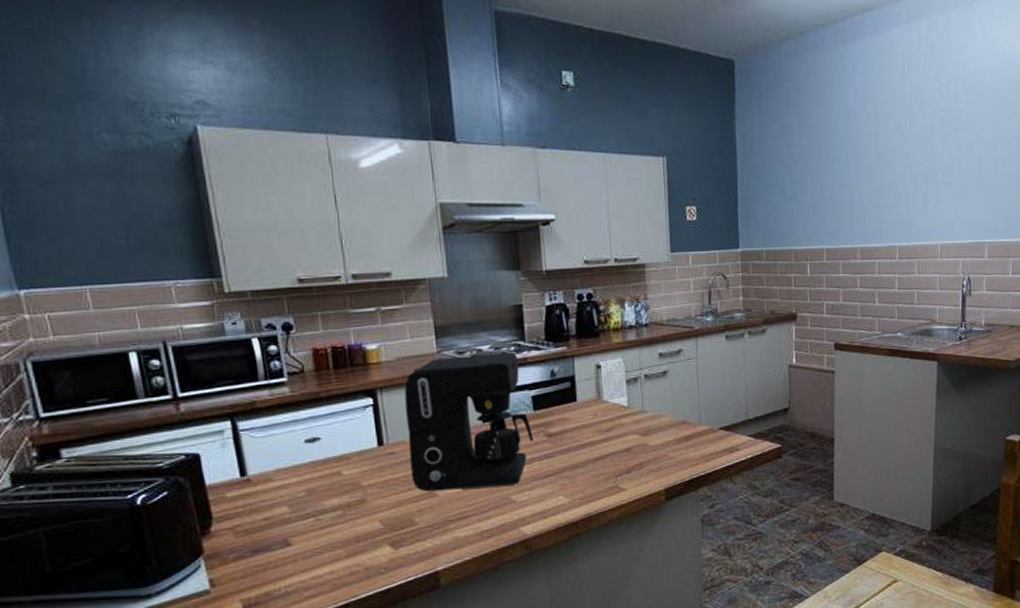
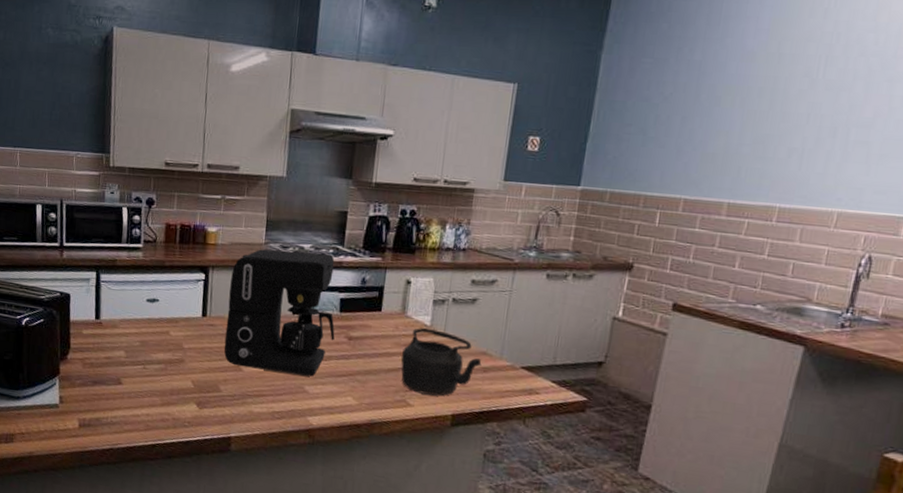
teapot: none [605,409,683,476] -> present [400,328,482,396]

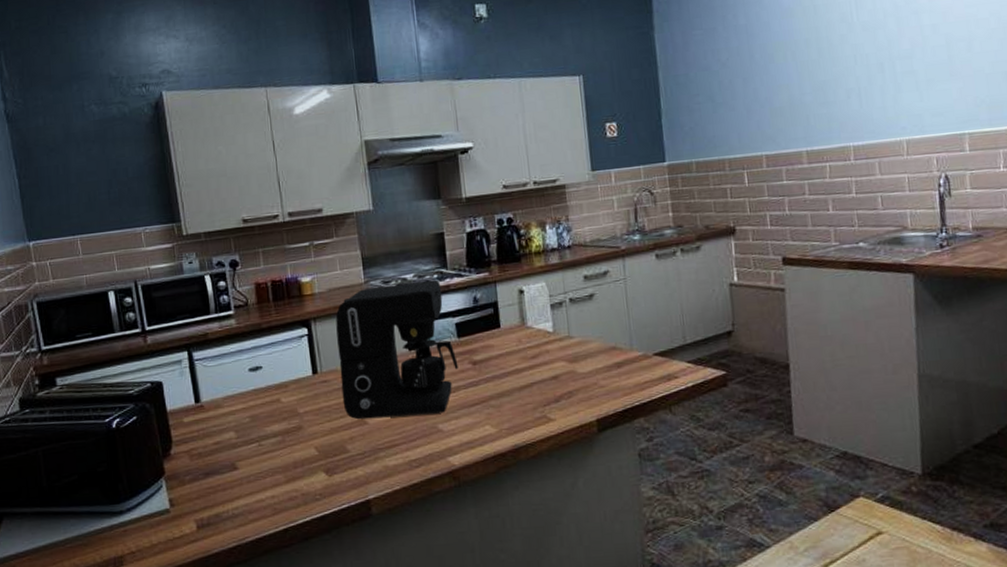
teapot: present [400,328,482,396] -> none [530,334,614,405]

